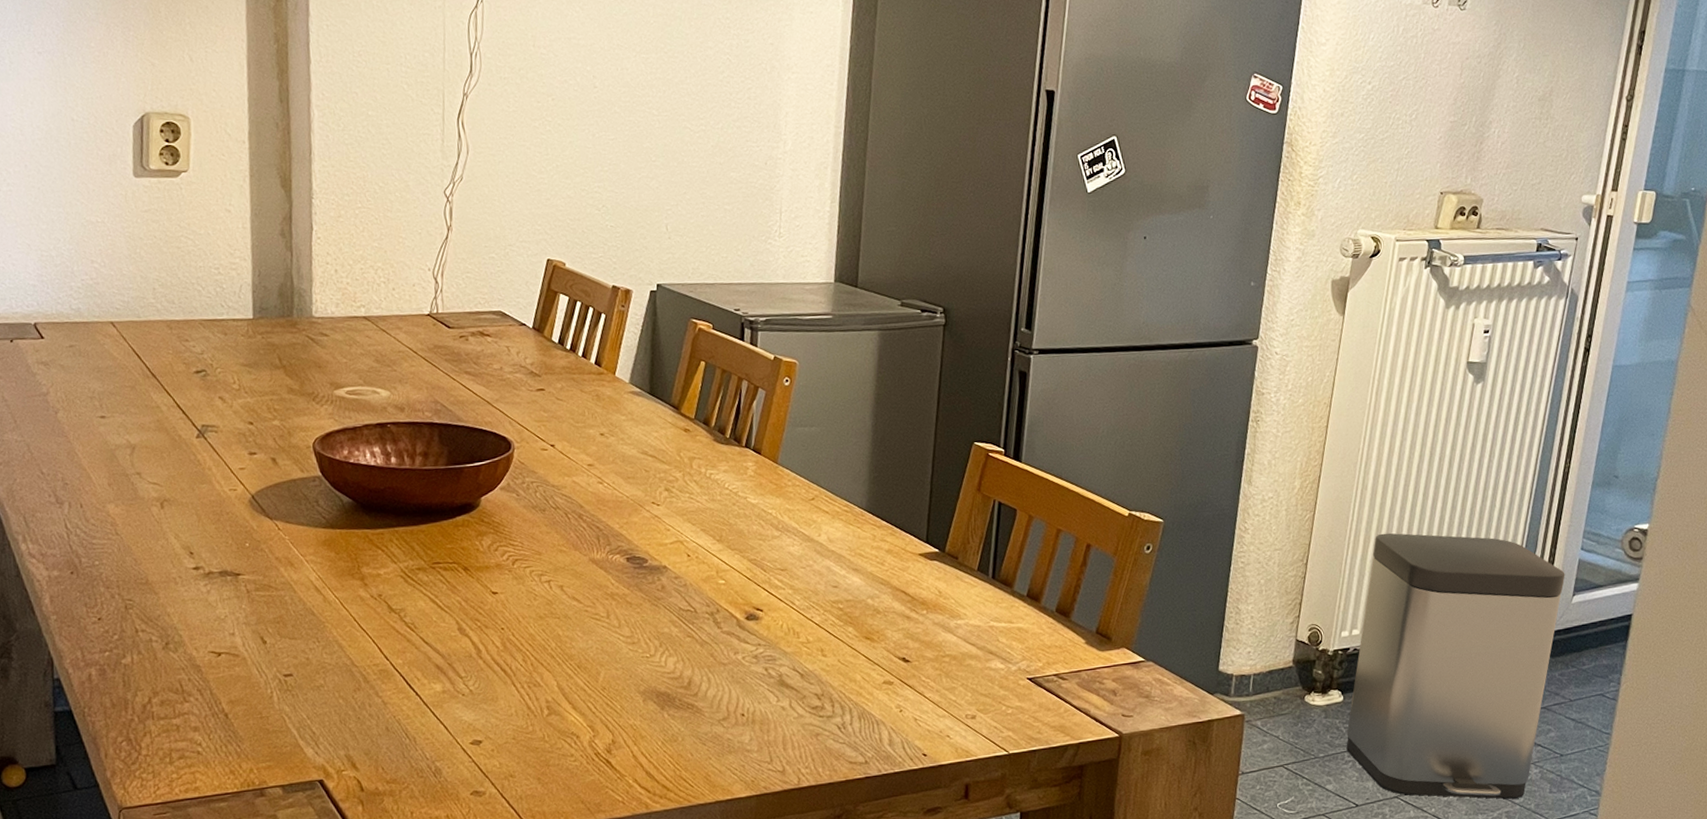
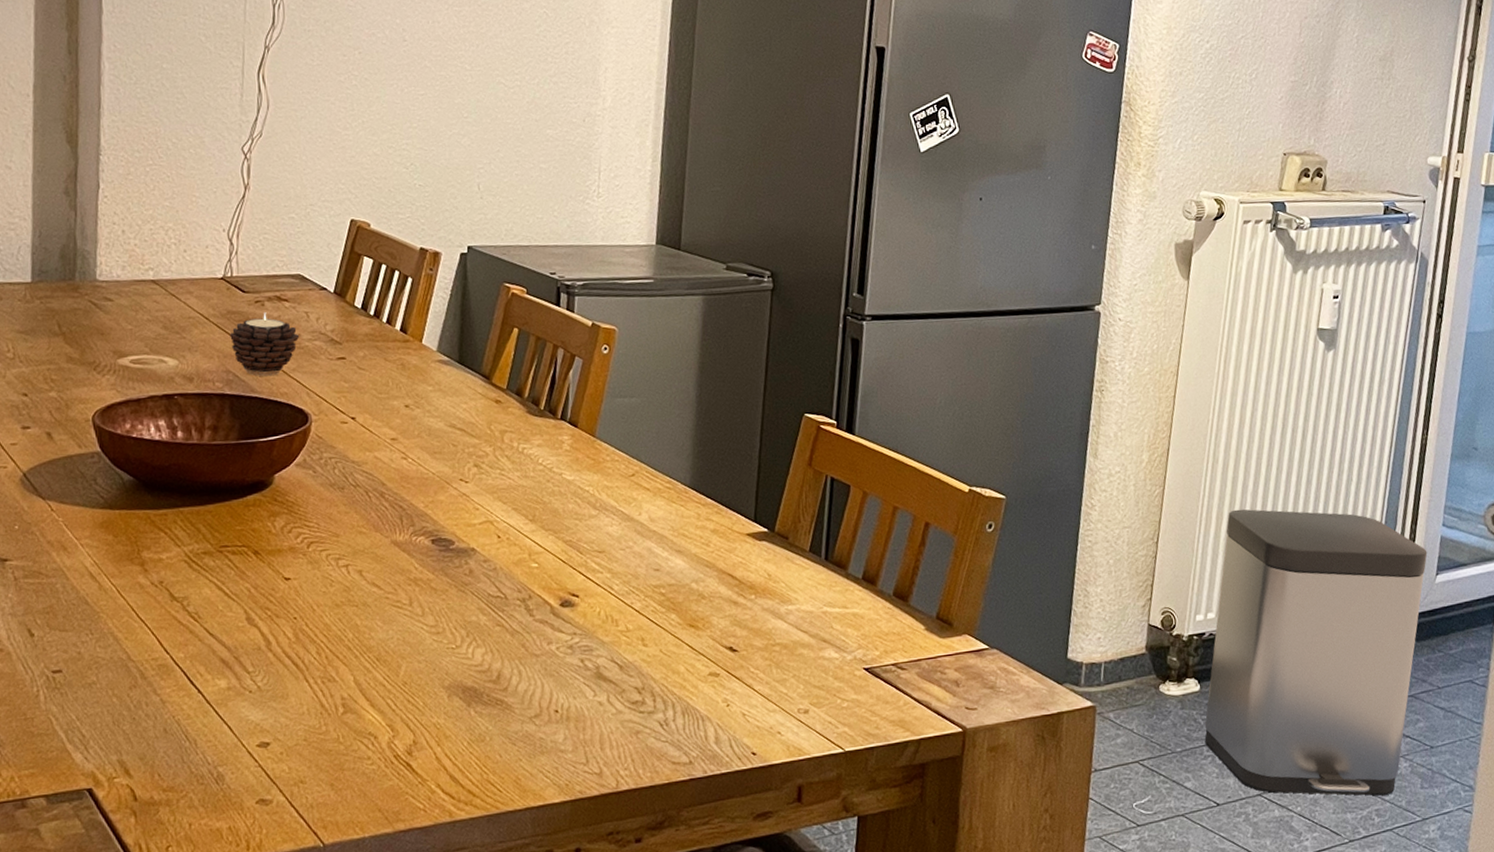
candle: none [437,347,502,407] -> present [230,312,300,377]

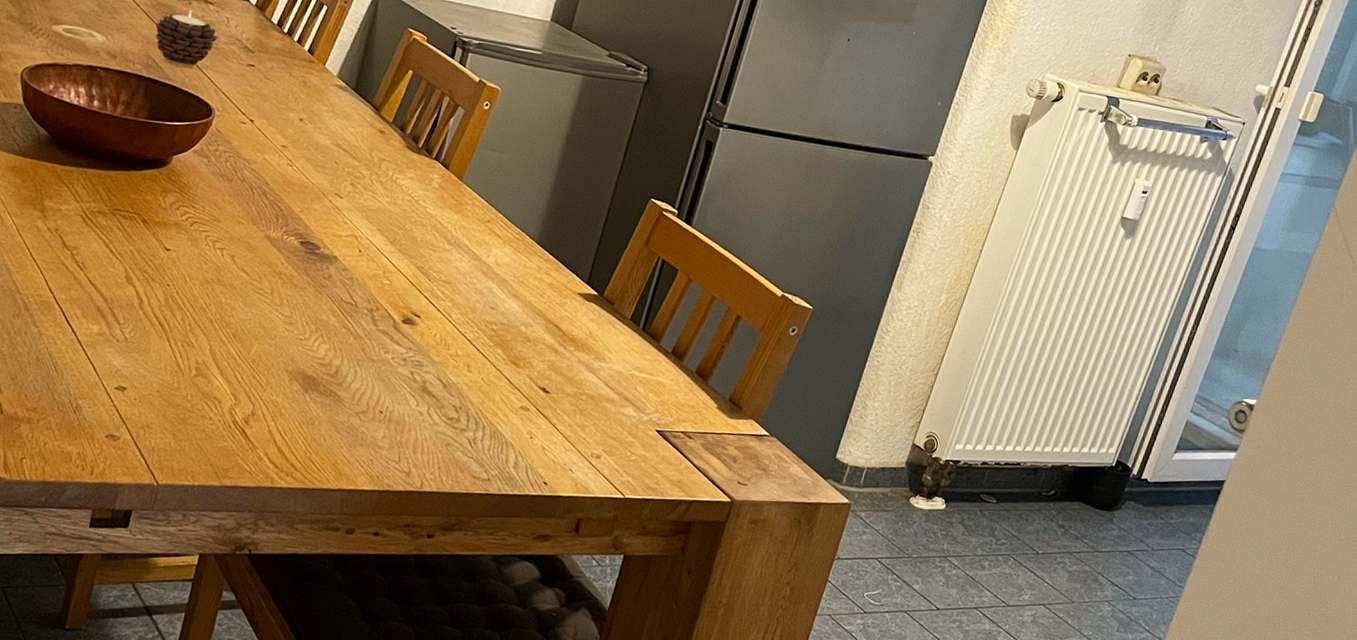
pedal bin: present [1204,509,1428,796] -> none [939,360,1172,631]

